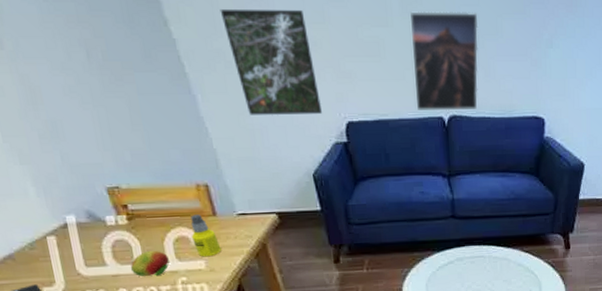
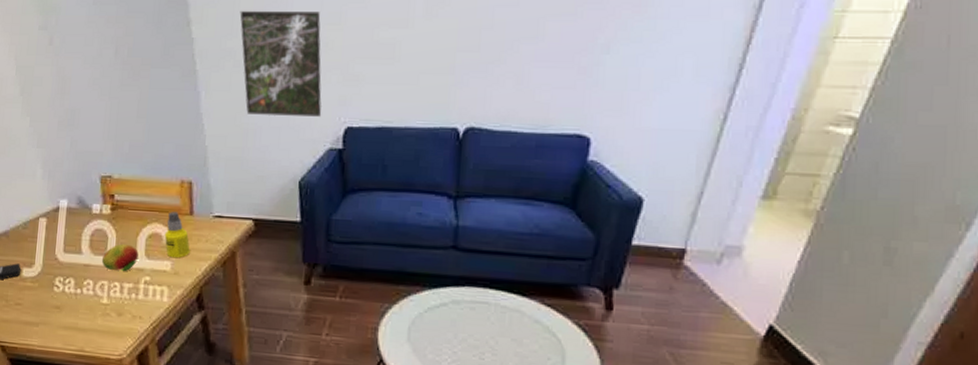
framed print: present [409,11,479,111] -> none [427,12,516,122]

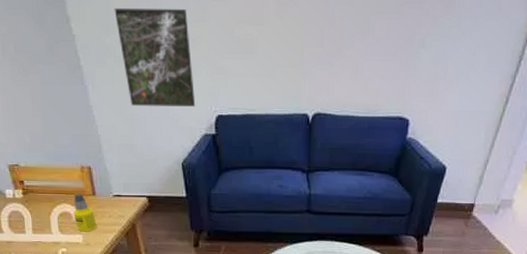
fruit: present [101,243,139,272] -> none [21,222,53,246]

